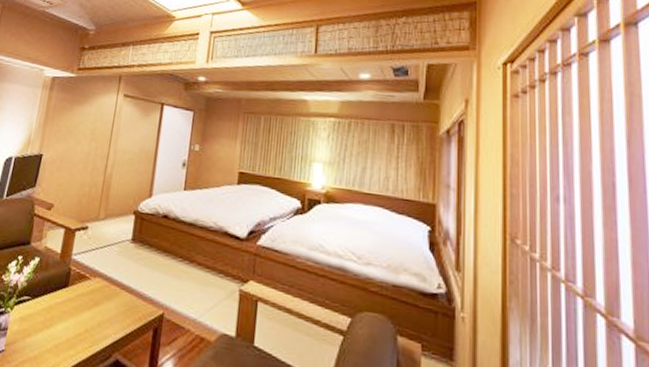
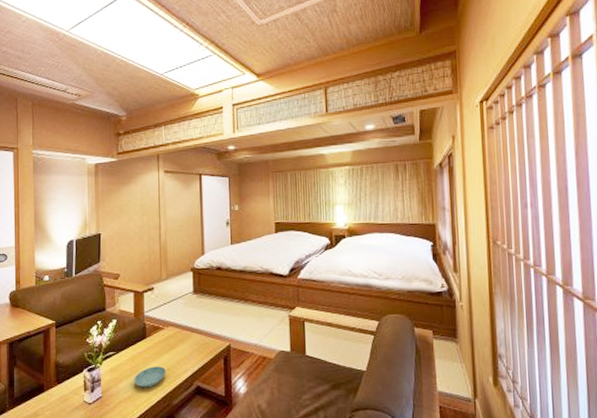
saucer: none [44,323,83,350] -> present [134,366,166,388]

